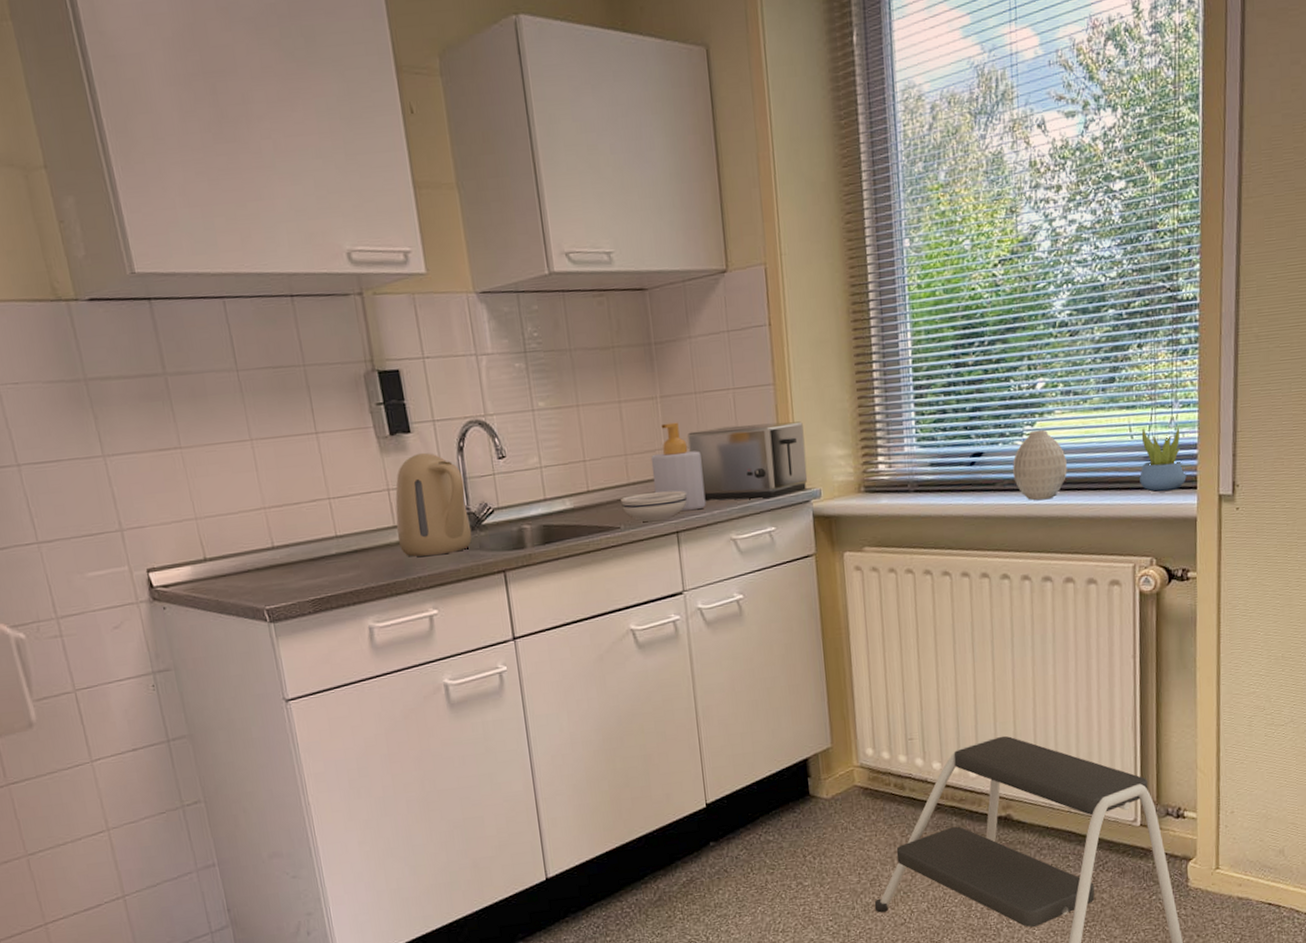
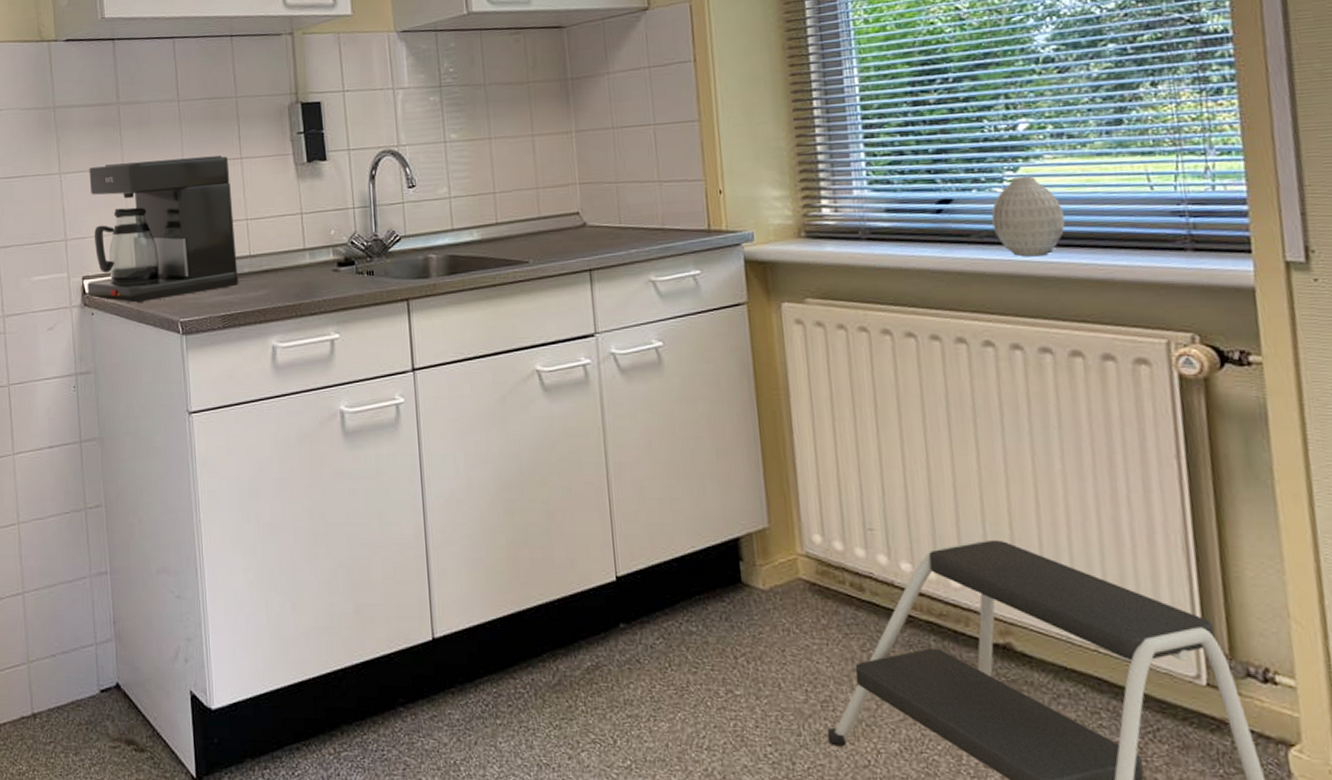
coffee maker: none [138,430,327,594] -> present [87,155,239,303]
kettle: present [395,452,472,557] -> none [306,179,378,280]
bowl: present [621,490,688,523] -> none [531,226,602,258]
soap bottle: present [650,422,706,512] -> none [563,157,623,249]
toaster: present [686,421,808,501] -> none [602,159,738,241]
succulent plant: present [1139,425,1187,493] -> none [1164,176,1235,255]

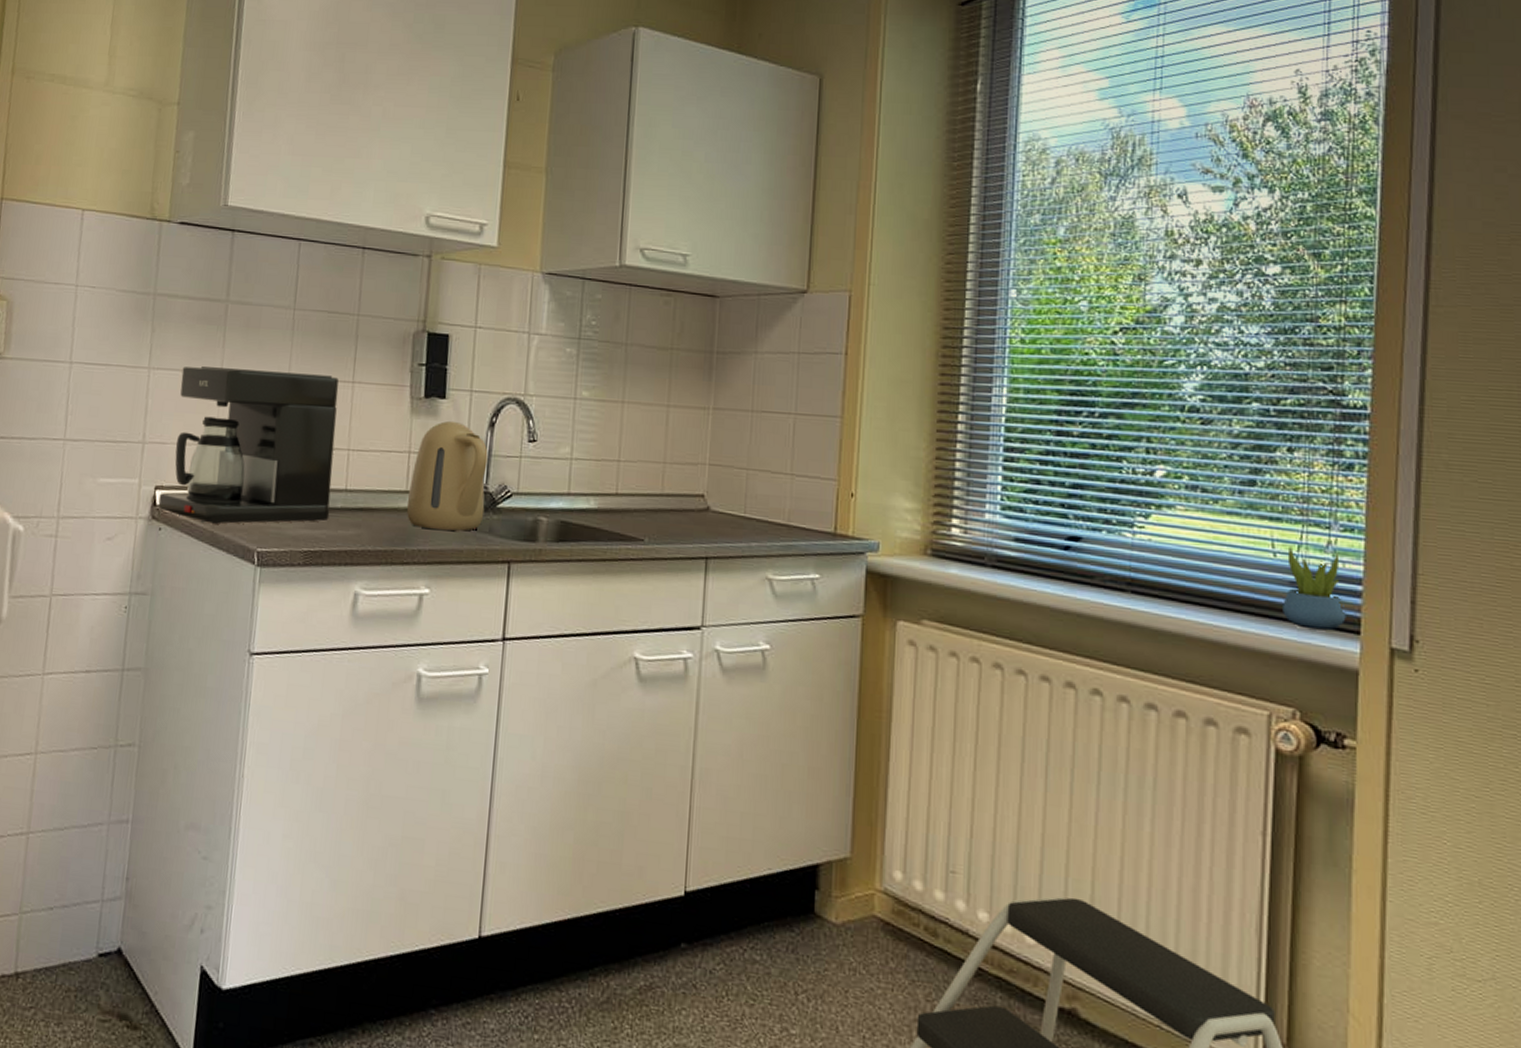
kettle: none [306,179,378,280] -> present [406,420,488,531]
vase: present [991,176,1065,257] -> none [1117,523,1187,609]
succulent plant: none [1164,176,1235,255] -> present [1283,545,1346,631]

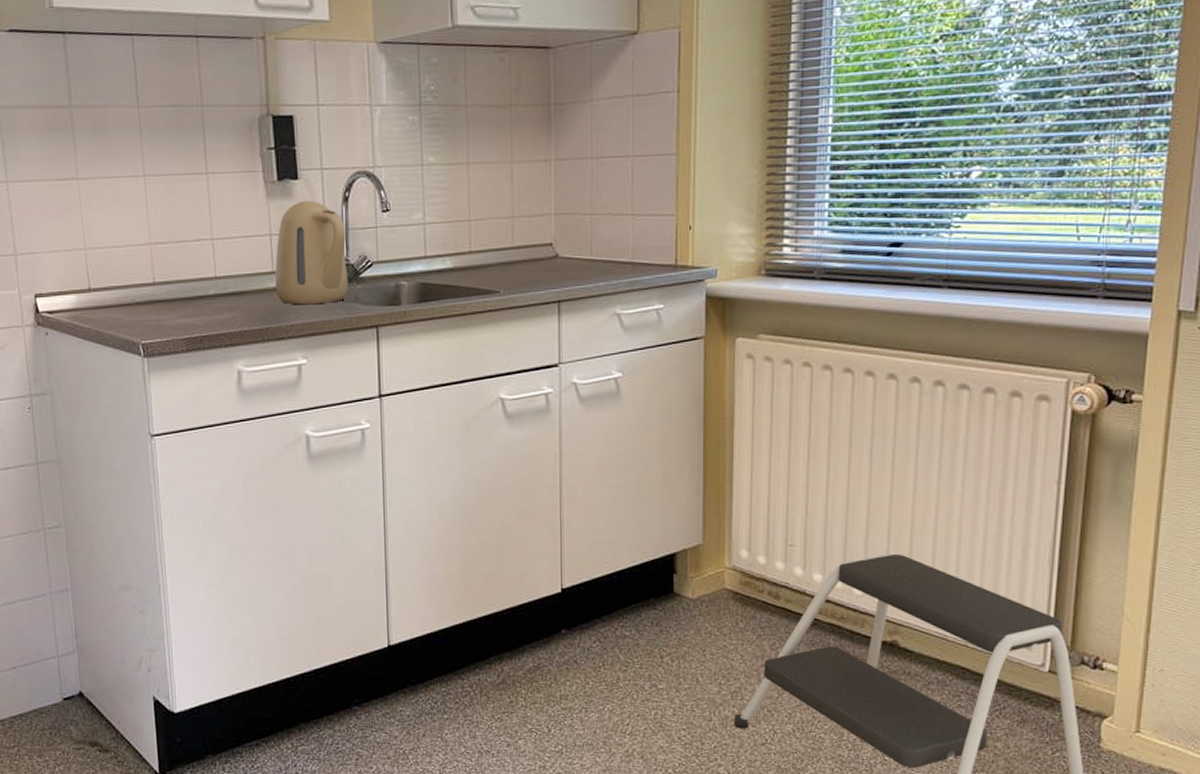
coffee maker: present [158,366,339,524] -> none [39,169,204,323]
succulent plant: present [1283,545,1346,631] -> none [1083,228,1140,302]

